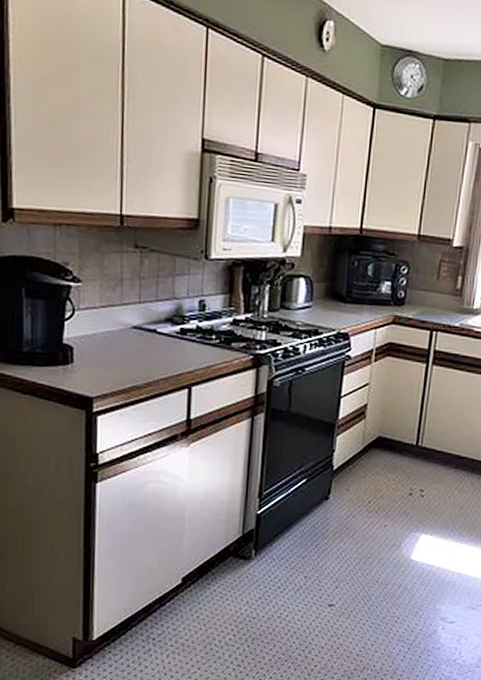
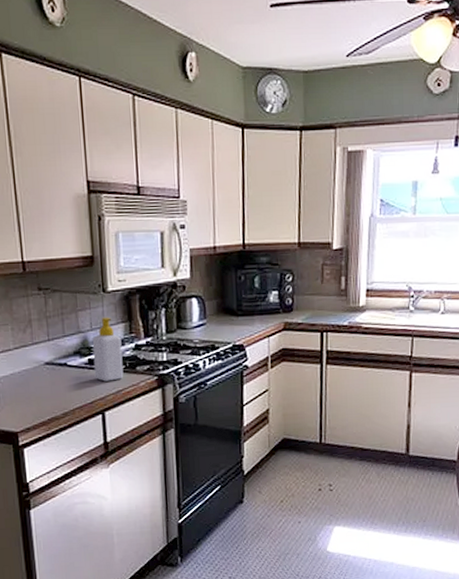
soap bottle: none [185,285,219,355] -> present [92,317,124,382]

